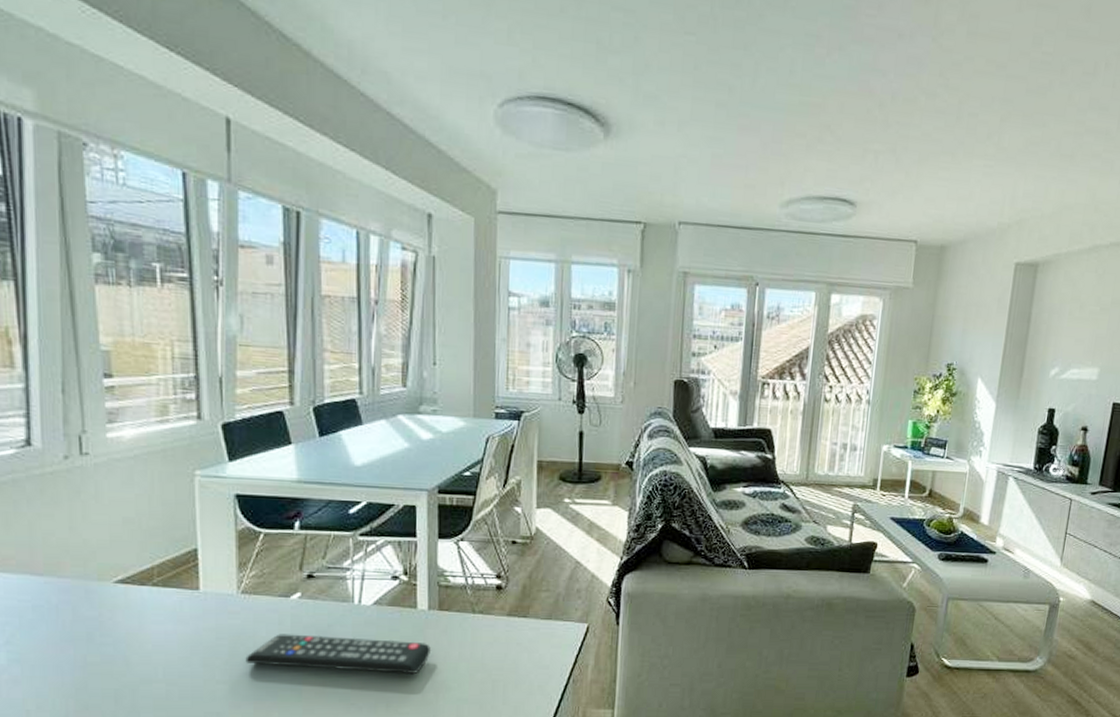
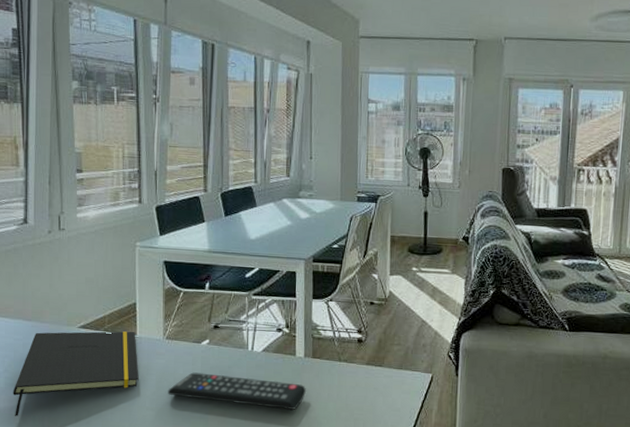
notepad: none [19,585,204,701] -> present [13,331,139,416]

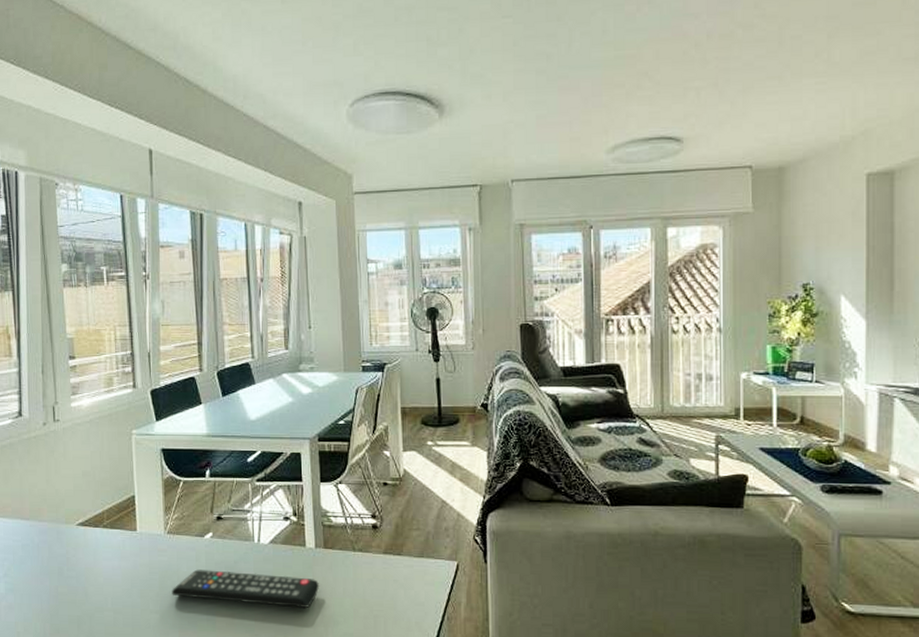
notepad: present [13,331,139,416] -> none [13,526,141,624]

